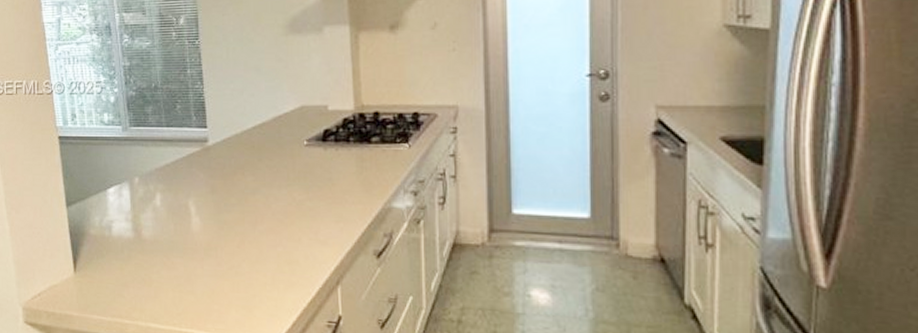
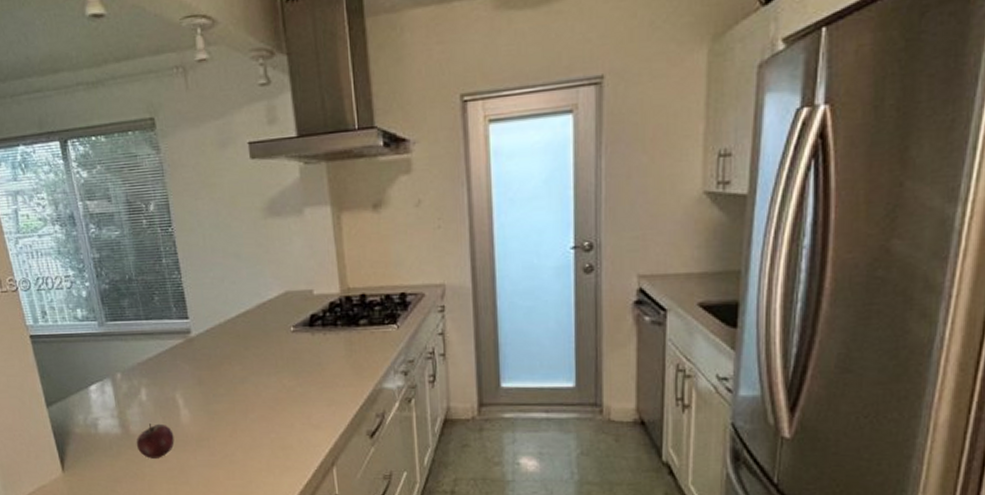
apple: none [146,229,183,265] -> present [136,423,175,458]

